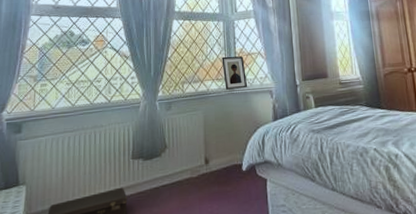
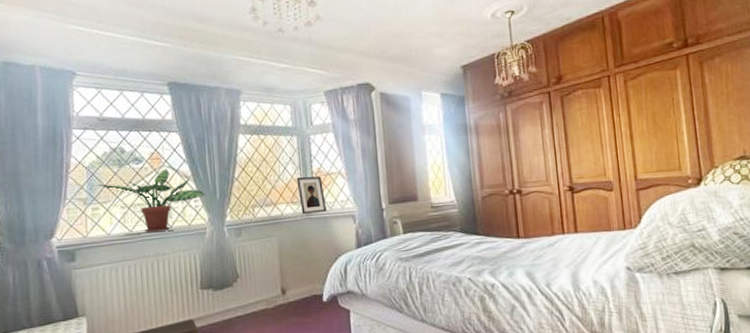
potted plant: none [47,49,142,107] -> present [97,168,206,233]

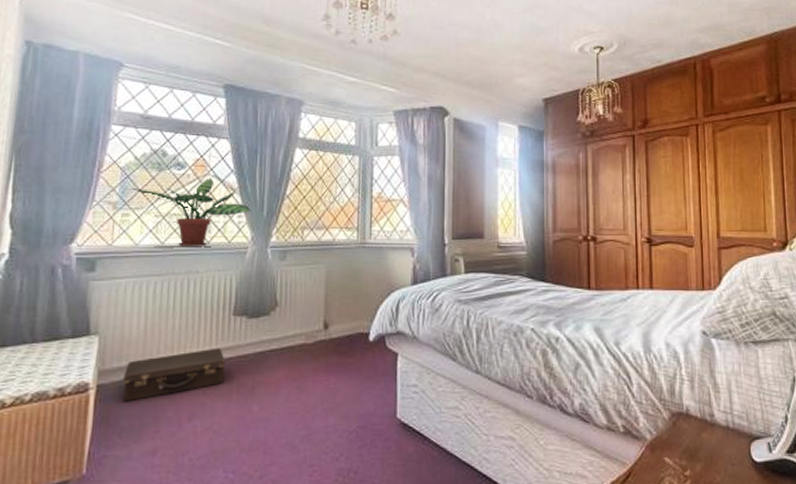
picture frame: present [296,176,327,214] -> none [354,200,384,242]

